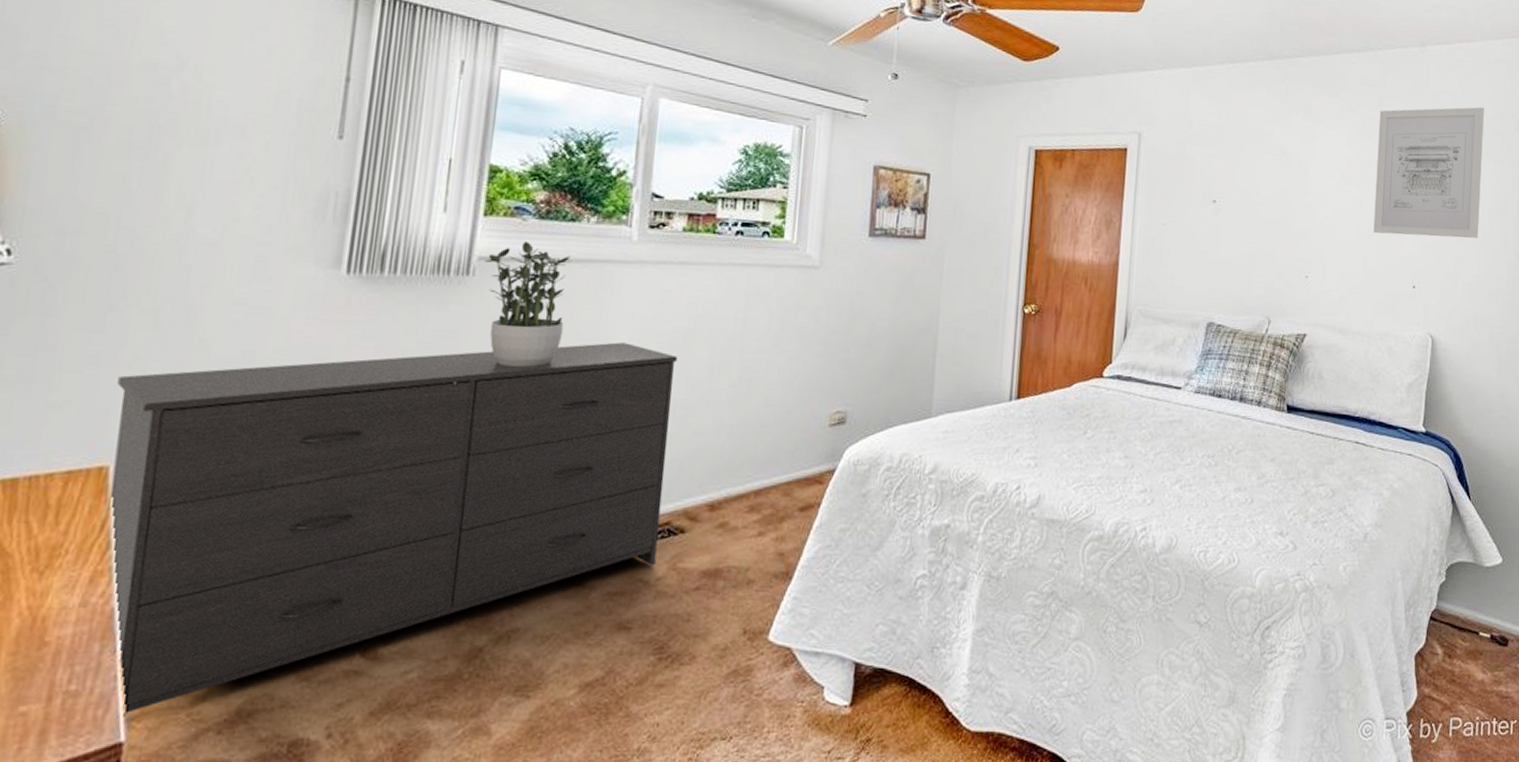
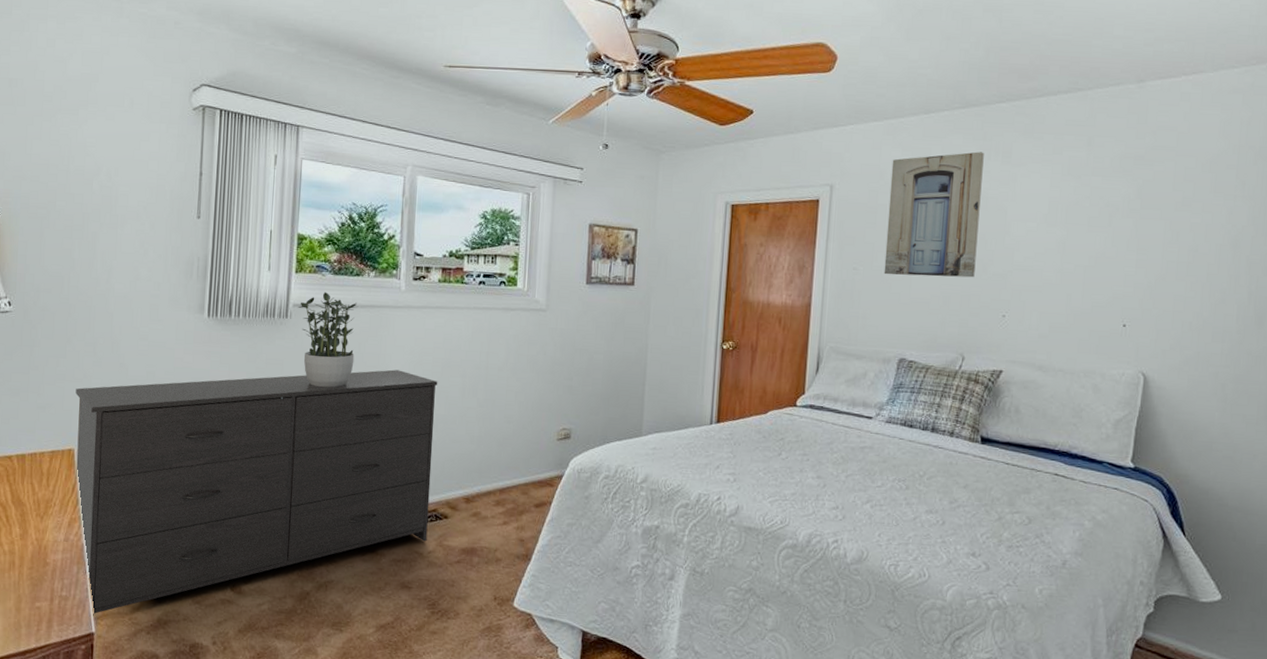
wall art: none [1192,105,1287,237] -> present [884,151,984,278]
wall art: present [1373,107,1484,238] -> none [1079,141,1214,276]

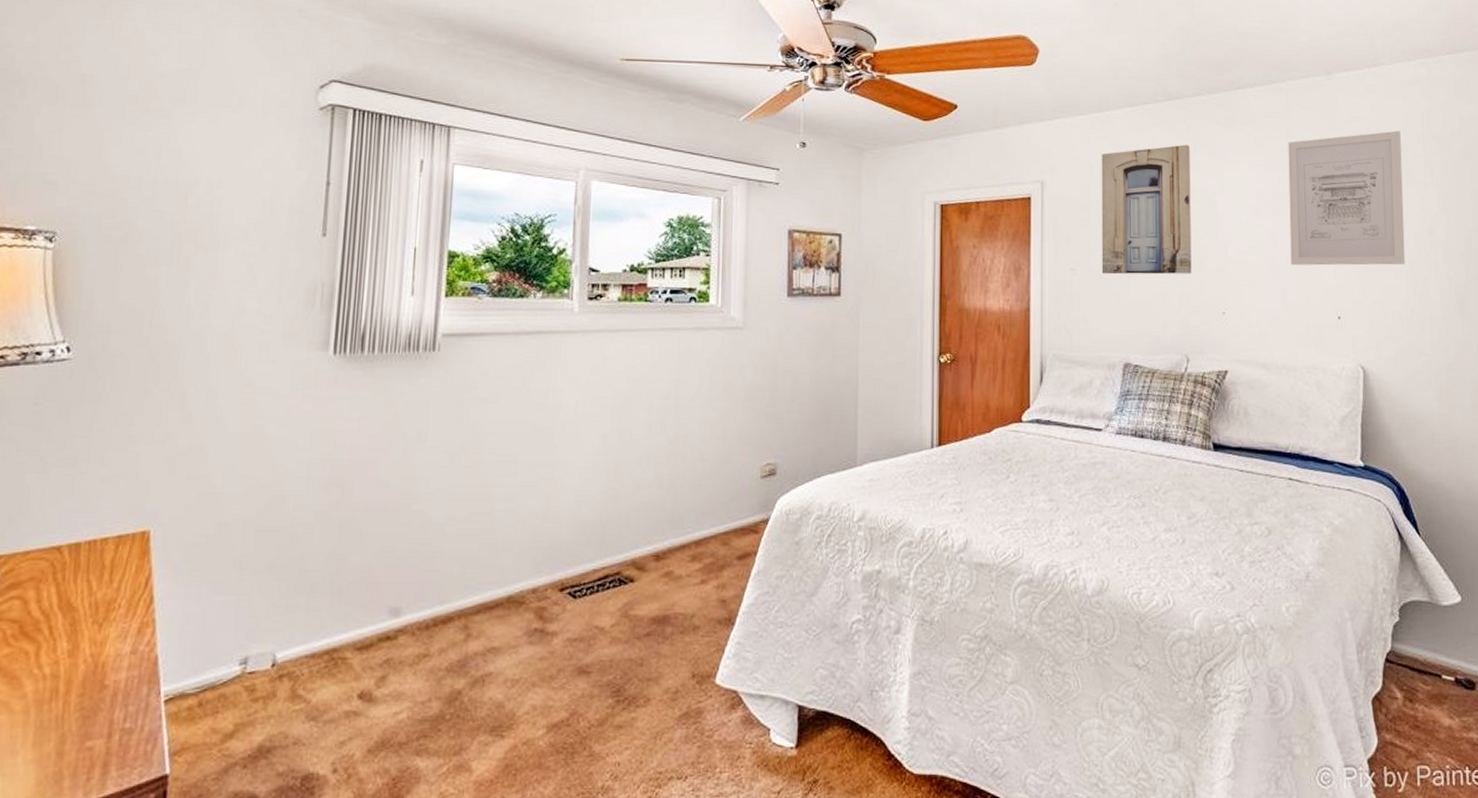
dresser: present [75,369,438,616] -> none [150,406,619,752]
potted plant: present [297,292,359,388] -> none [447,318,523,432]
wall art: none [1079,141,1214,276] -> present [1288,130,1405,266]

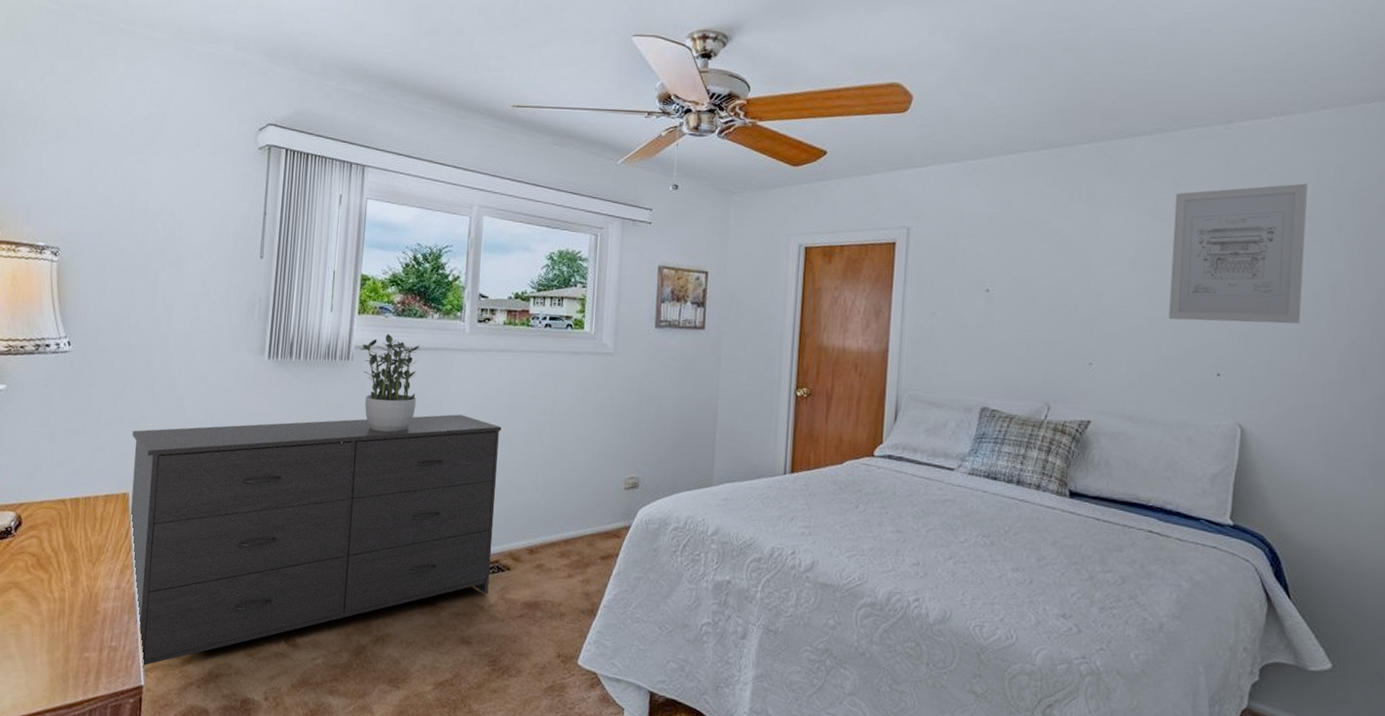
dresser: none [150,406,619,752] -> present [129,414,502,668]
potted plant: none [447,318,523,432] -> present [359,334,422,432]
wall art: present [1101,144,1192,275] -> none [964,194,1067,324]

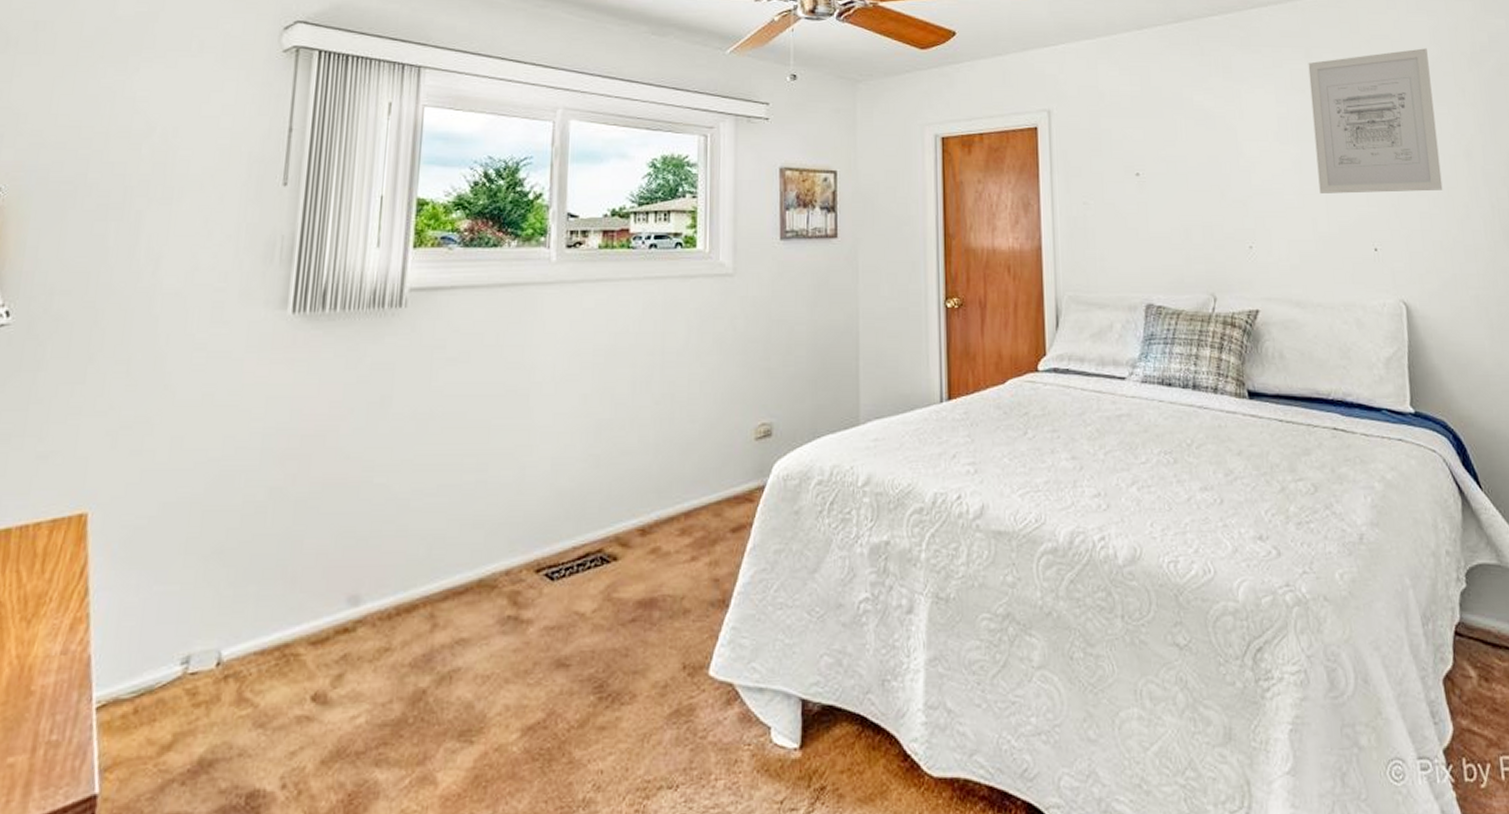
dresser: present [129,414,502,668] -> none [86,364,601,767]
potted plant: present [359,334,422,432] -> none [415,270,496,395]

